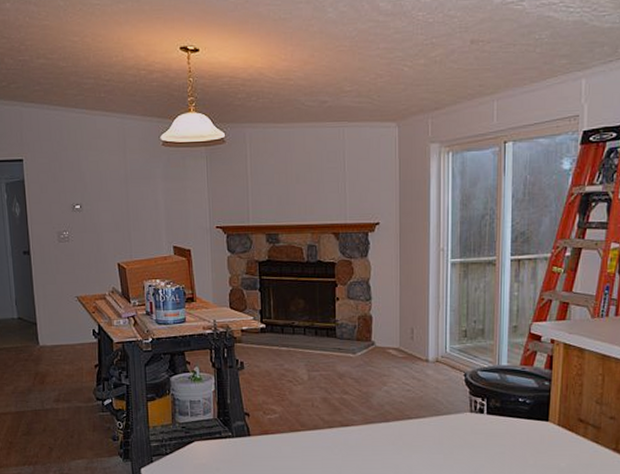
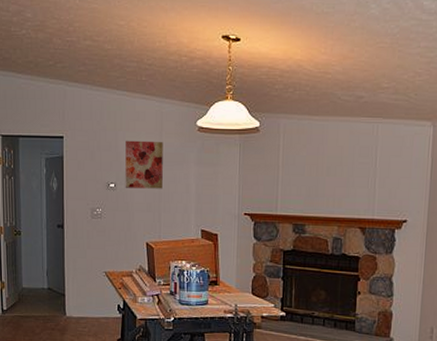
wall art: none [88,158,130,209] -> present [125,140,163,189]

